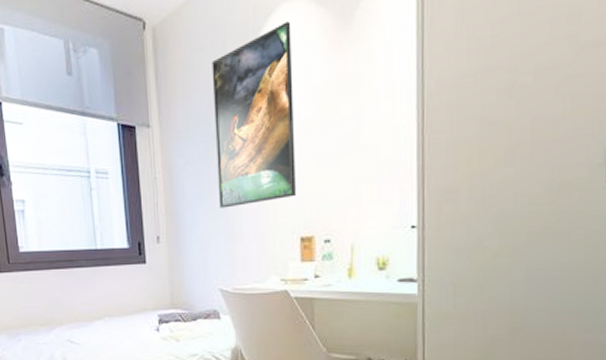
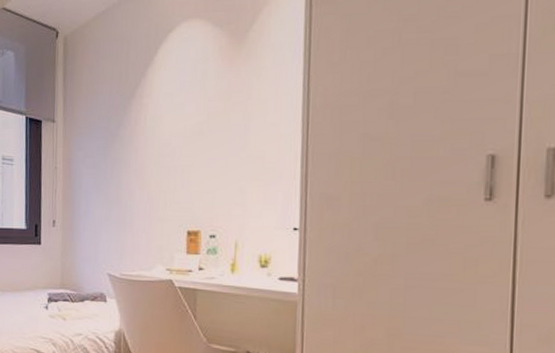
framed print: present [212,21,296,209] -> none [112,38,189,199]

